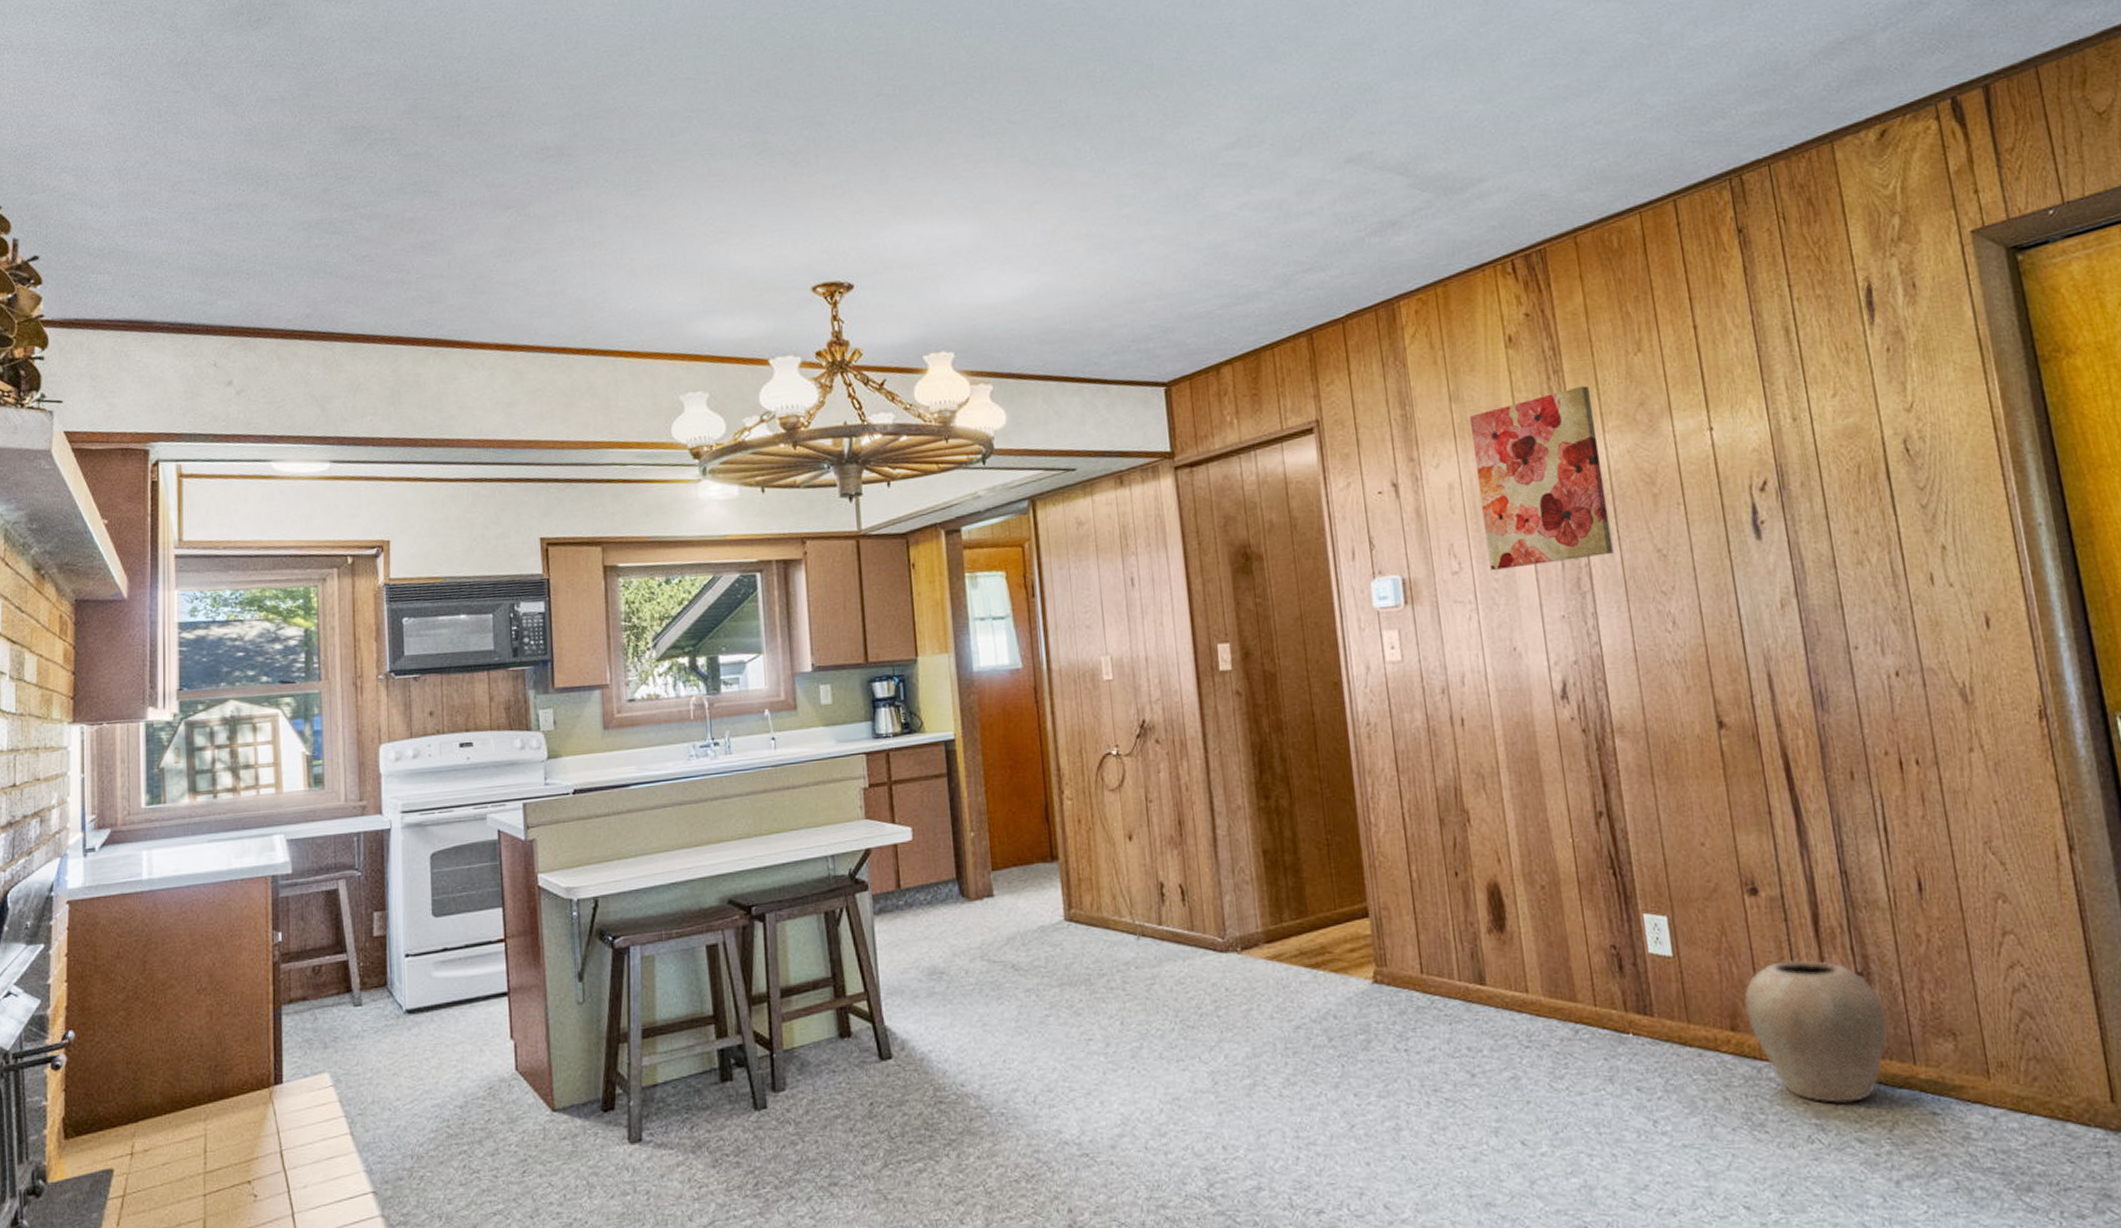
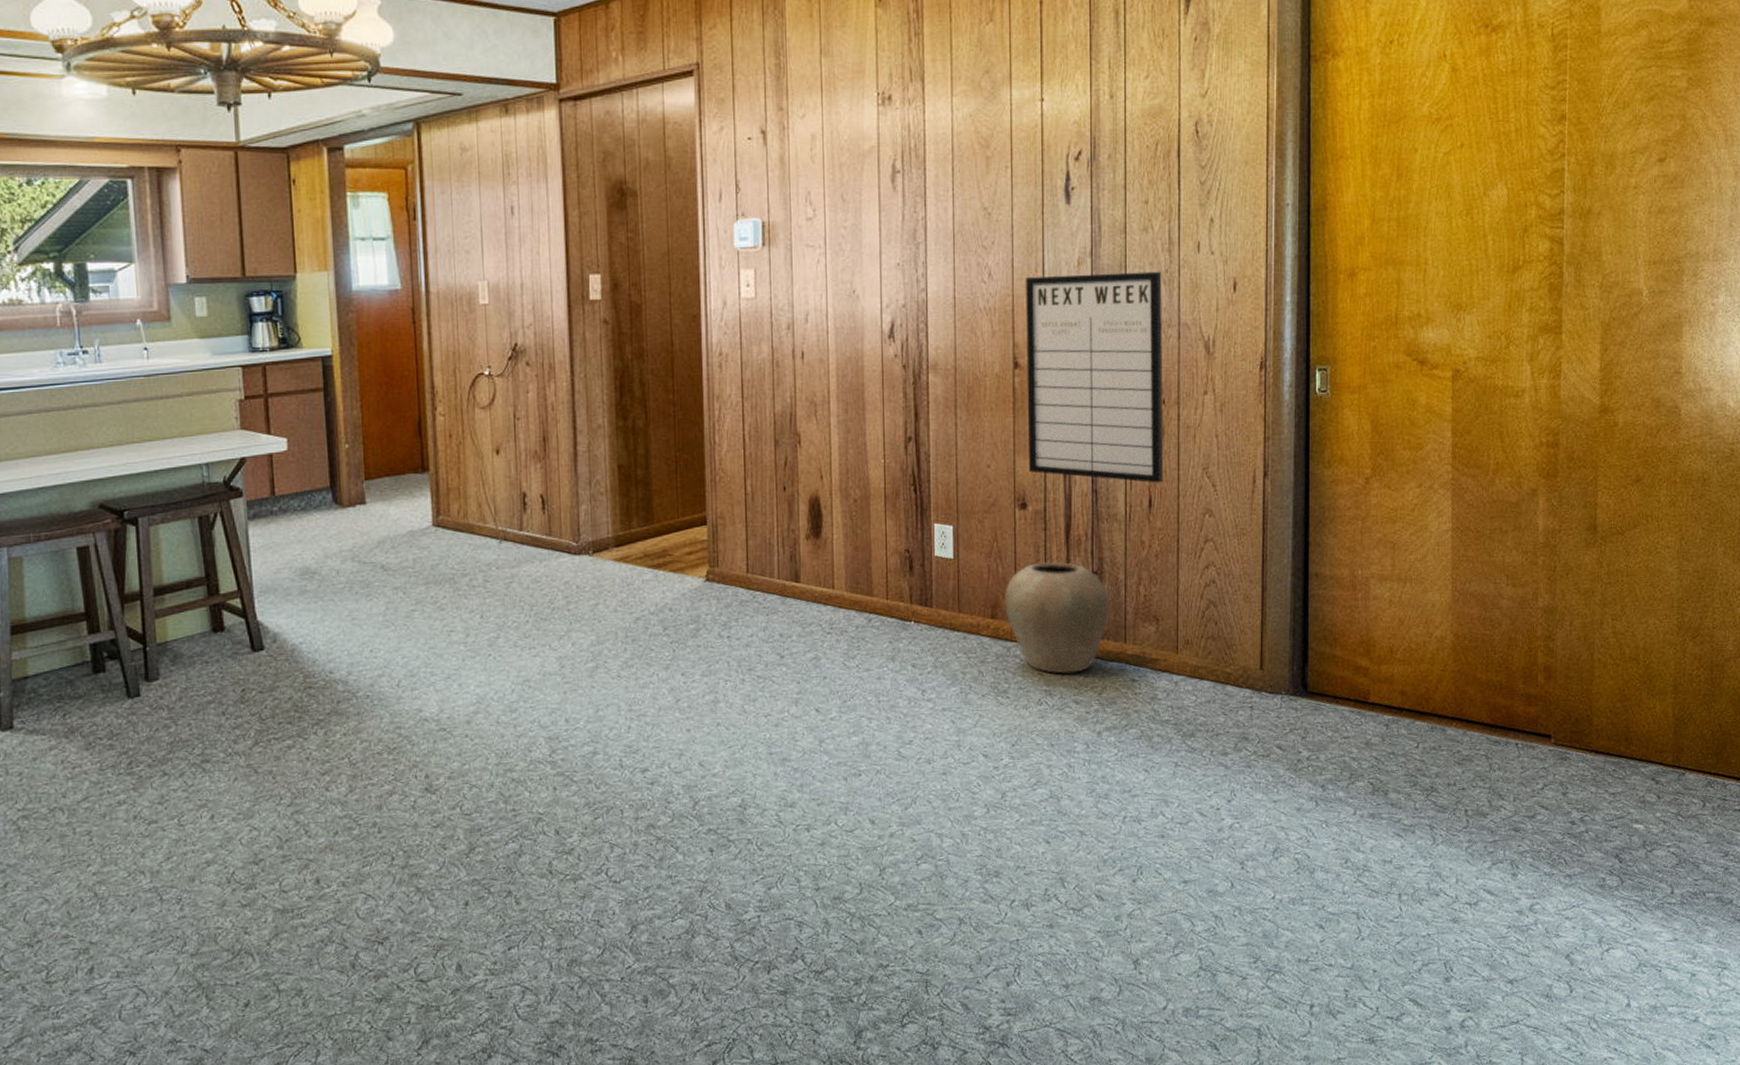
wall art: present [1469,386,1614,570] -> none [836,50,947,218]
writing board: none [1719,609,1934,862] -> present [1026,271,1164,483]

